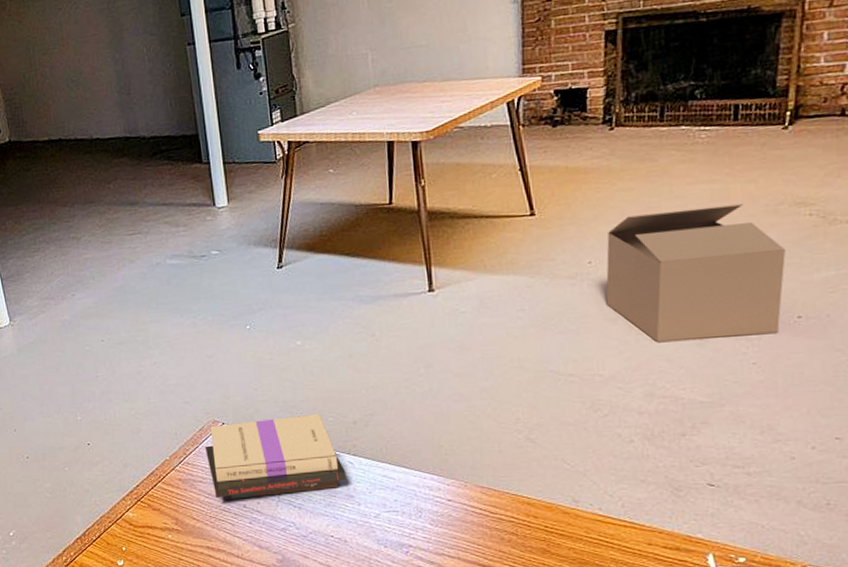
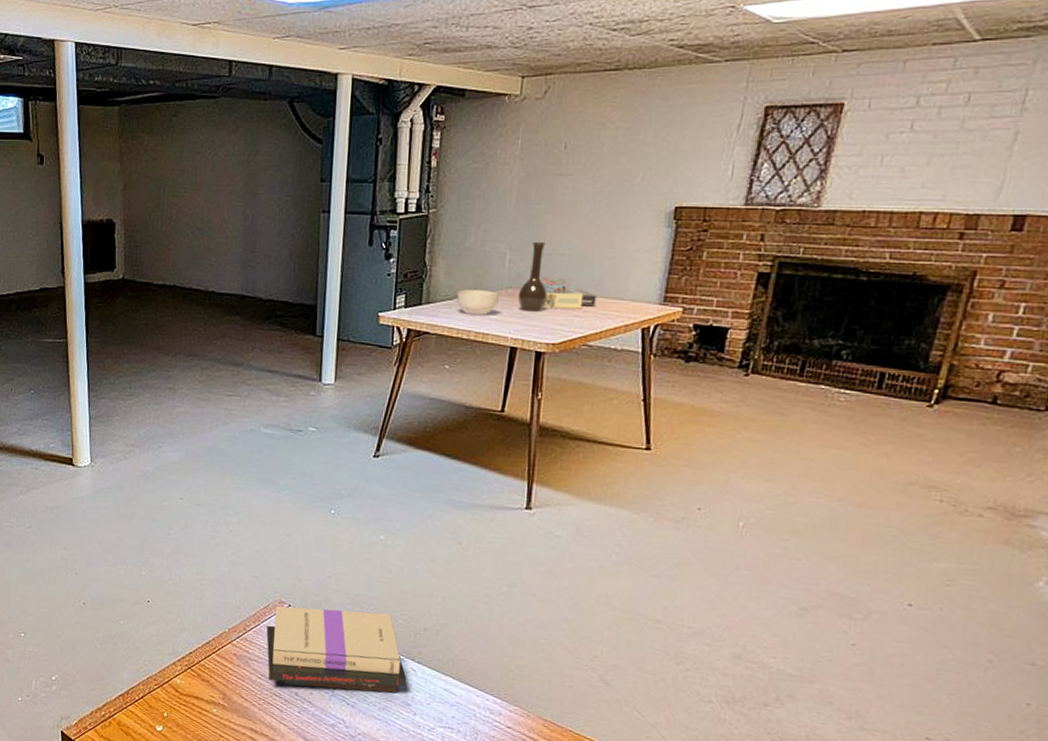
bowl: none [328,91,370,118] -> present [456,289,501,316]
vase: none [385,37,414,106] -> present [517,242,548,312]
board game: none [403,68,460,99] -> present [539,276,597,309]
cardboard box: present [606,204,785,343] -> none [708,468,908,618]

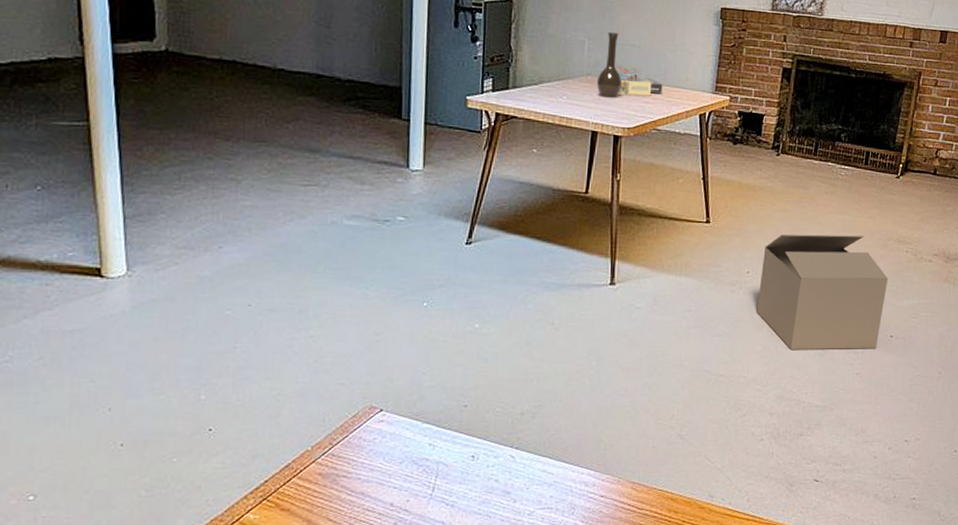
books: present [266,606,407,693] -> none [356,404,506,497]
bowl: present [456,289,501,316] -> none [541,75,581,101]
cardboard box: none [708,468,908,618] -> present [756,234,888,351]

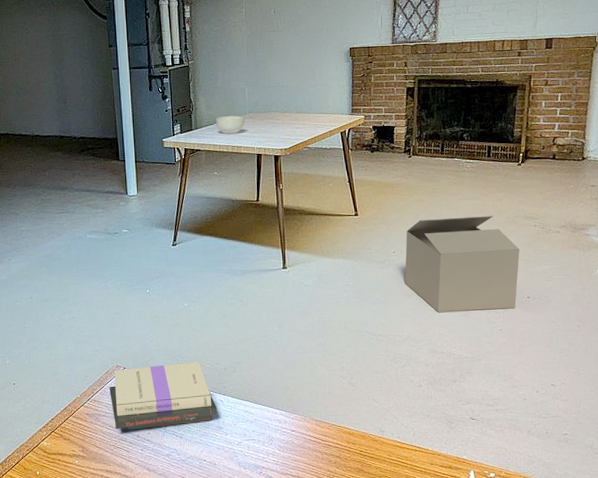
books: none [356,404,506,497] -> present [109,362,218,430]
bowl: none [541,75,581,101] -> present [215,115,245,135]
vase: present [596,32,622,98] -> none [257,79,277,128]
board game: present [614,65,663,96] -> none [270,102,309,124]

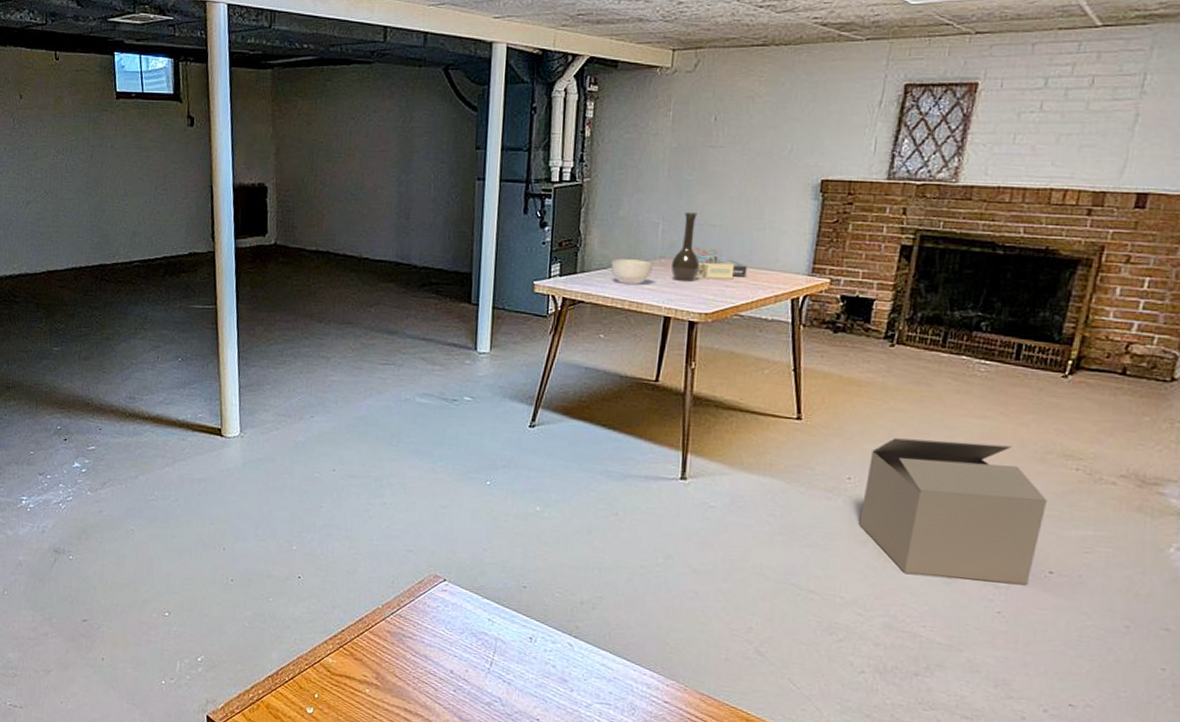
books: present [109,362,218,430] -> none [421,580,564,669]
vase: none [257,79,277,128] -> present [670,213,700,282]
board game: none [270,102,309,124] -> present [691,247,747,279]

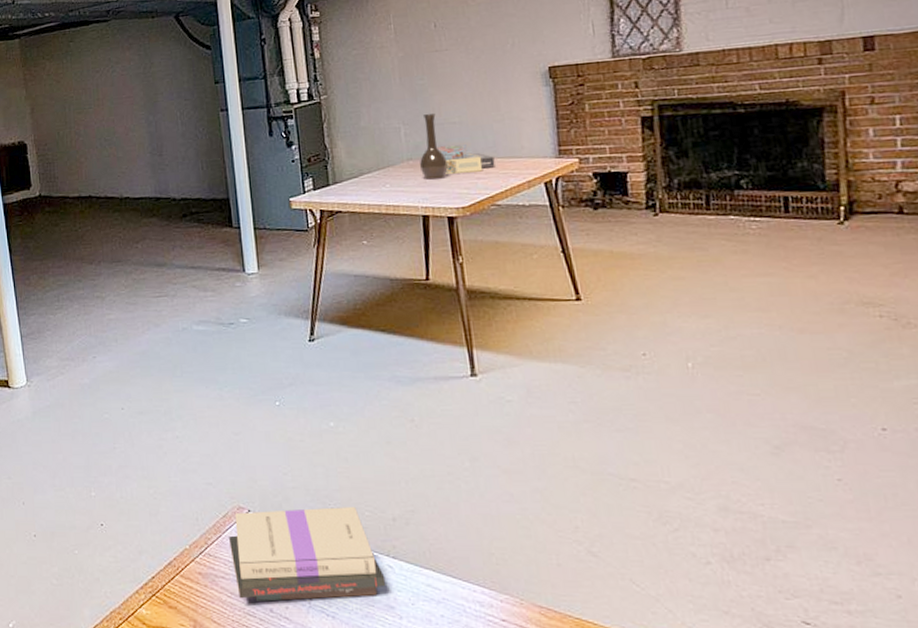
books: none [421,580,564,669] -> present [229,507,386,602]
bowl: present [610,258,654,286] -> none [360,164,403,190]
cardboard box: present [859,438,1047,586] -> none [660,301,863,449]

